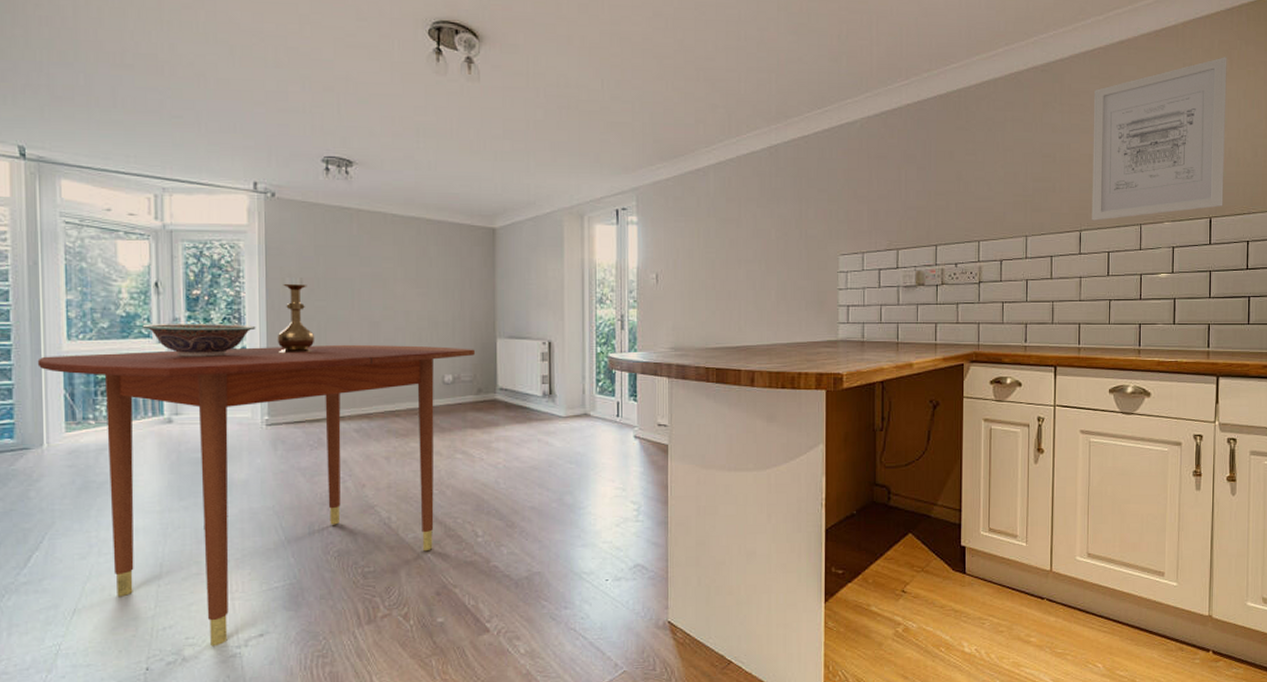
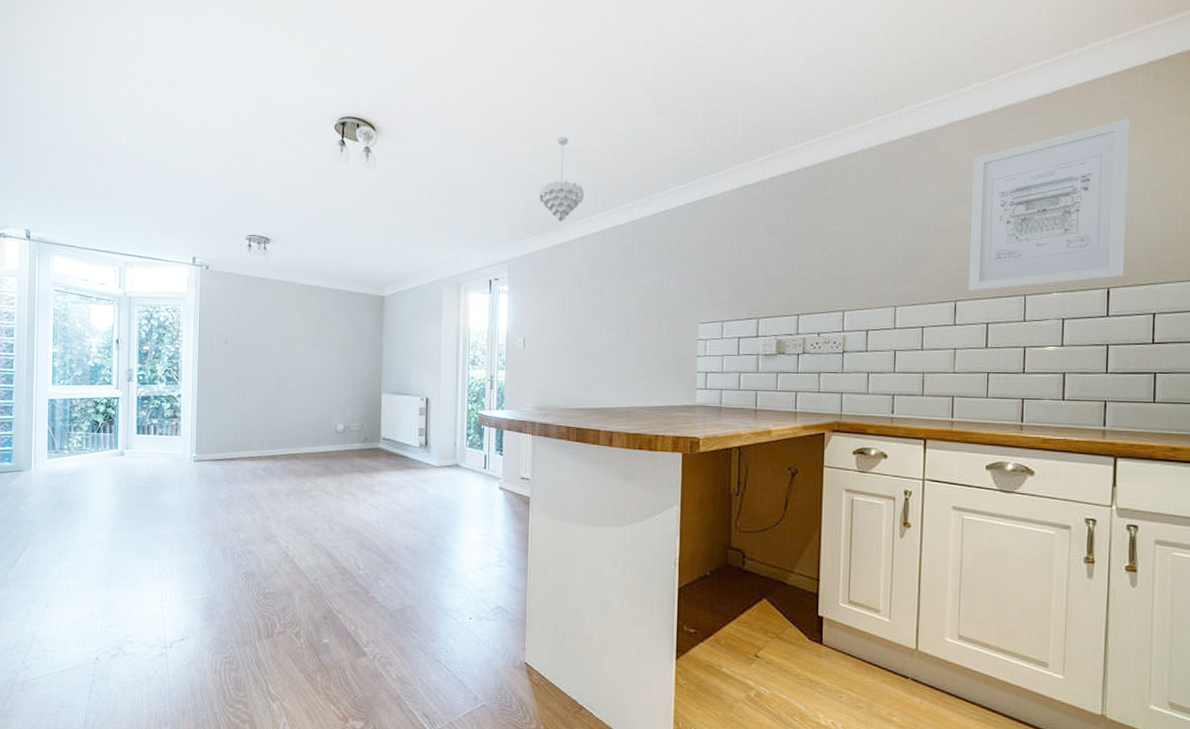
dining table: present [37,344,475,647] -> none [30,395,363,645]
decorative bowl: present [142,324,256,357] -> none [105,373,190,402]
vase: present [277,283,315,352] -> none [205,342,235,401]
pendant light: none [667,54,717,147] -> present [538,137,584,222]

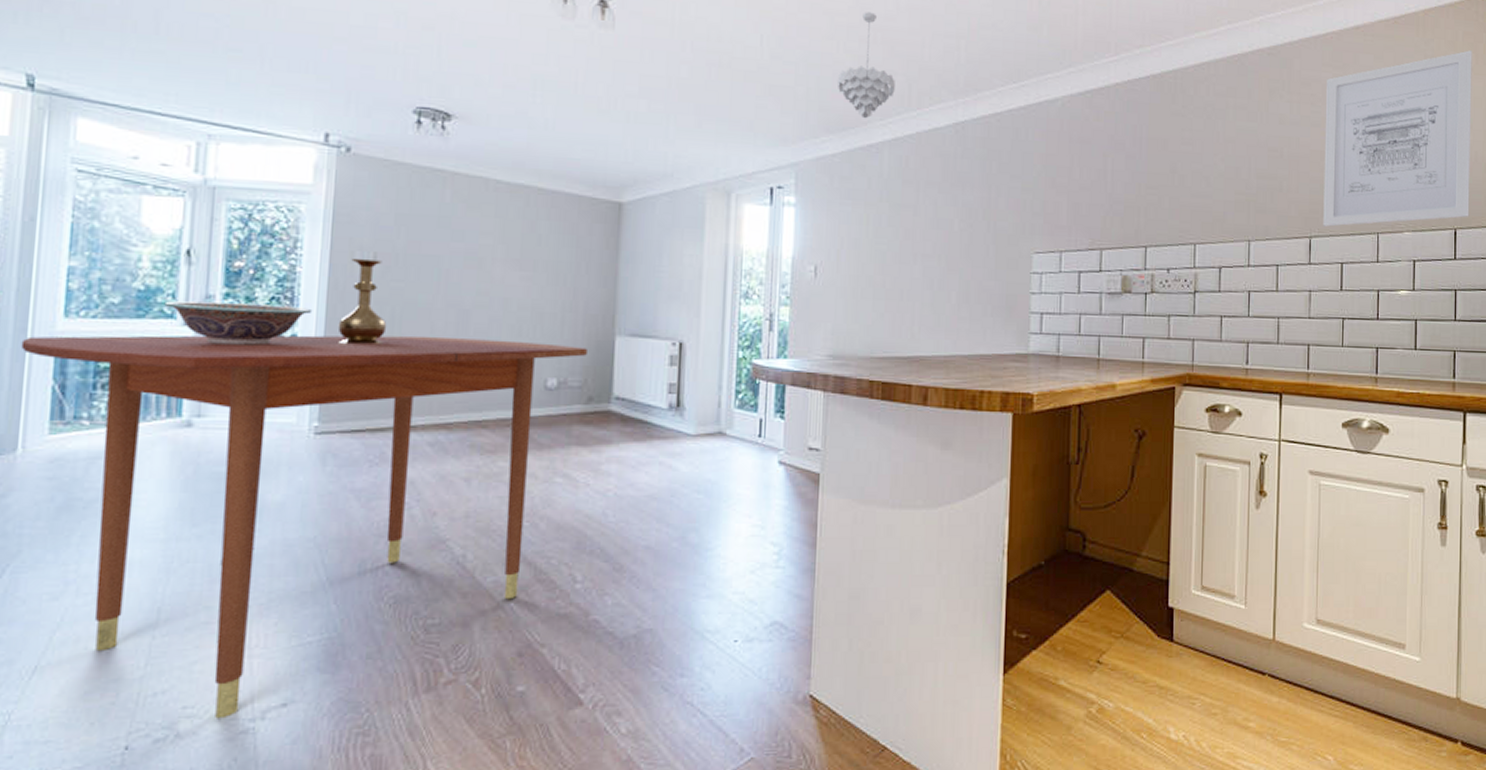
dining table: none [30,395,363,645] -> present [20,335,587,719]
decorative bowl: none [105,373,190,402] -> present [164,301,313,346]
vase: none [205,342,235,401] -> present [337,257,387,344]

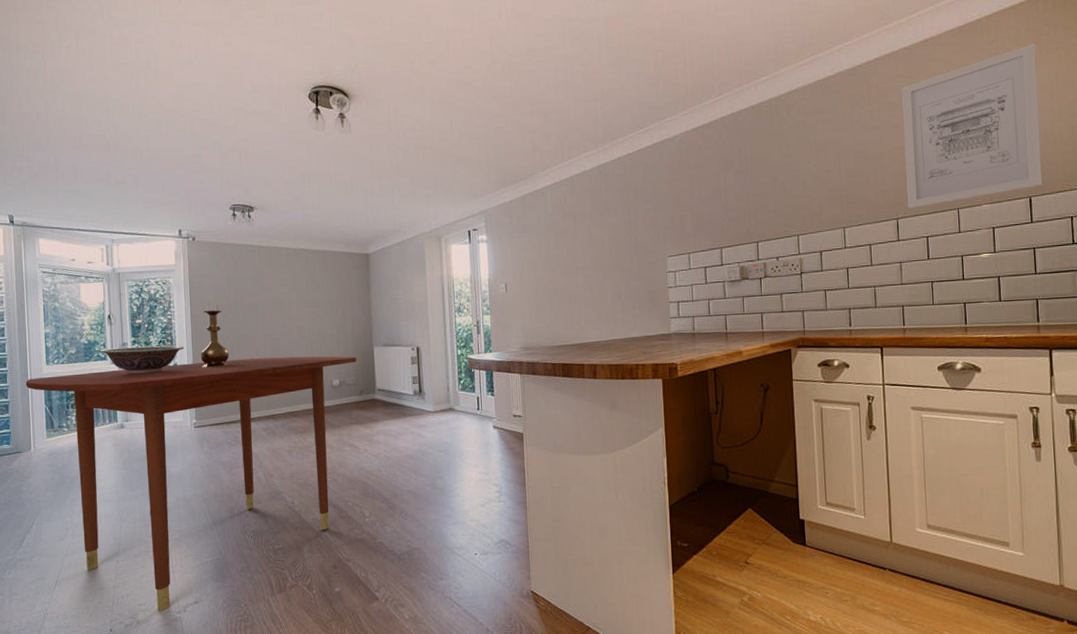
pendant light: present [836,12,895,119] -> none [508,92,551,172]

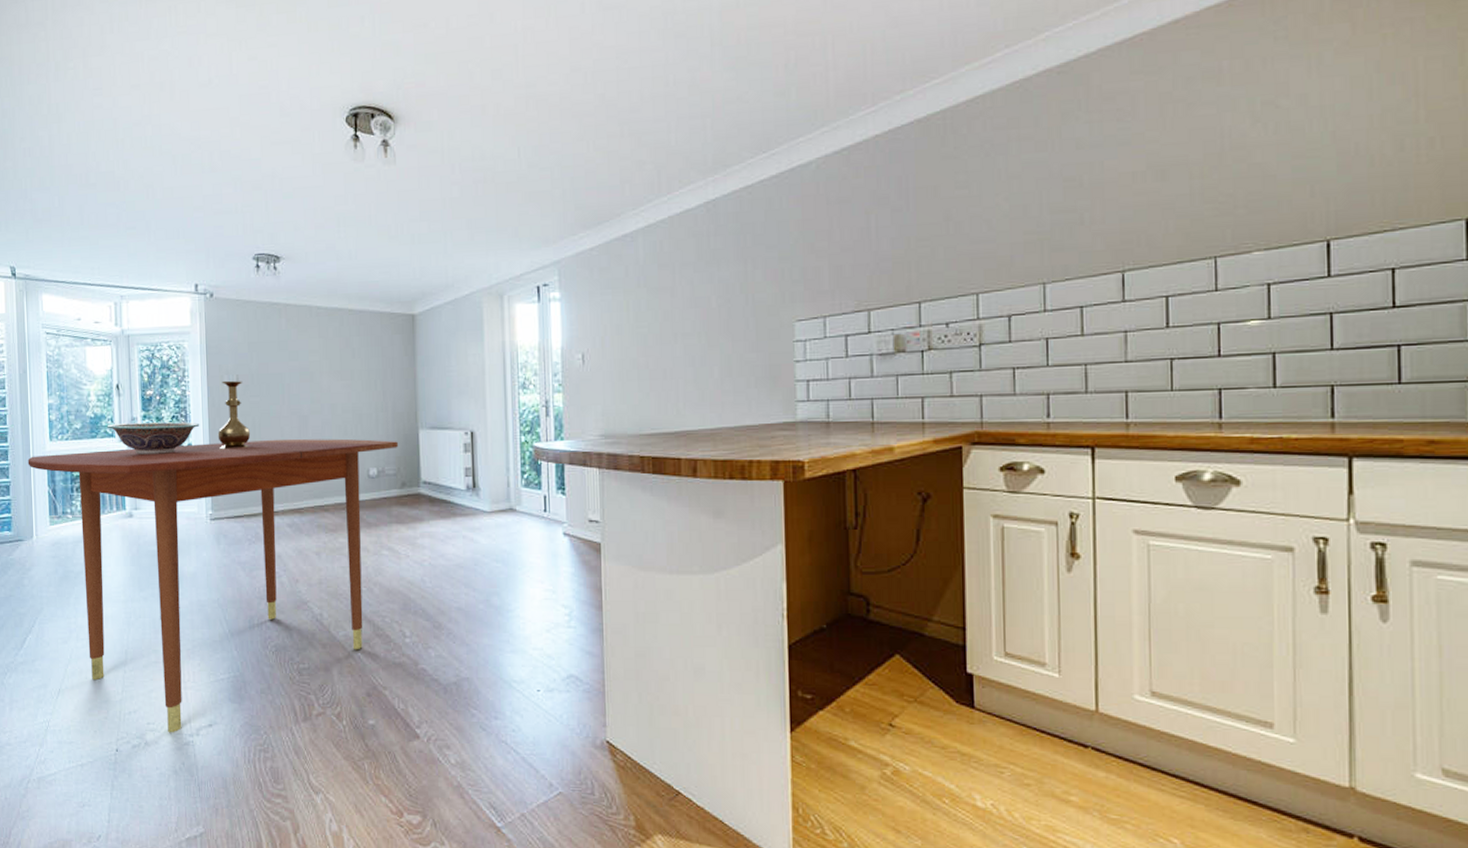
wall art: present [902,43,1043,209] -> none [1136,20,1349,257]

